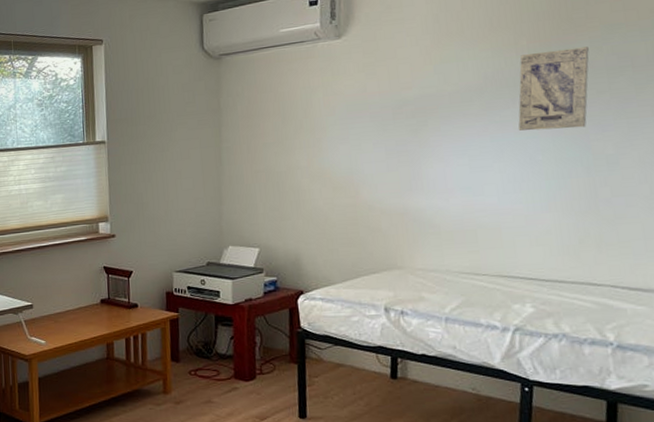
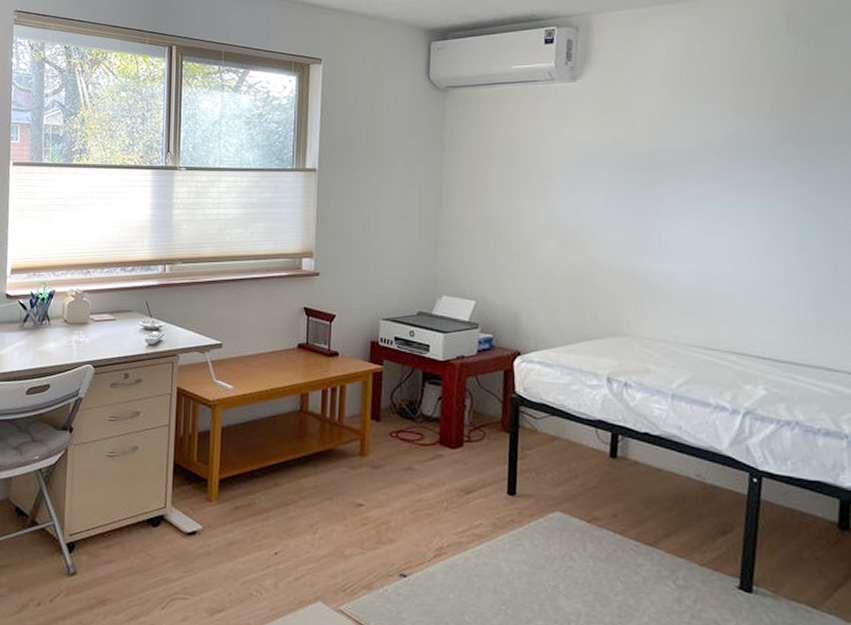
wall art: present [518,46,589,131] -> none [757,114,834,199]

